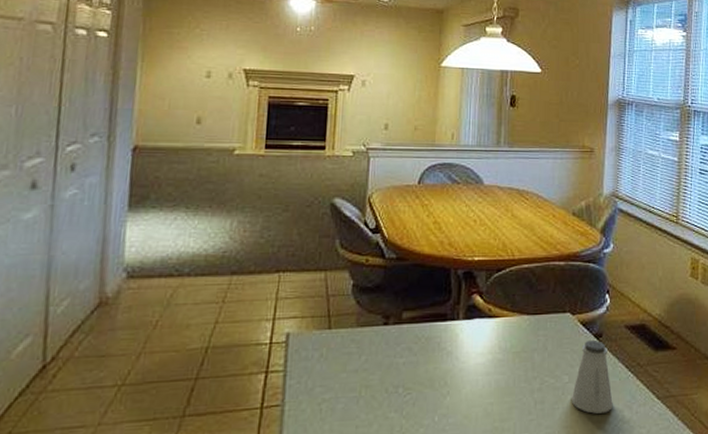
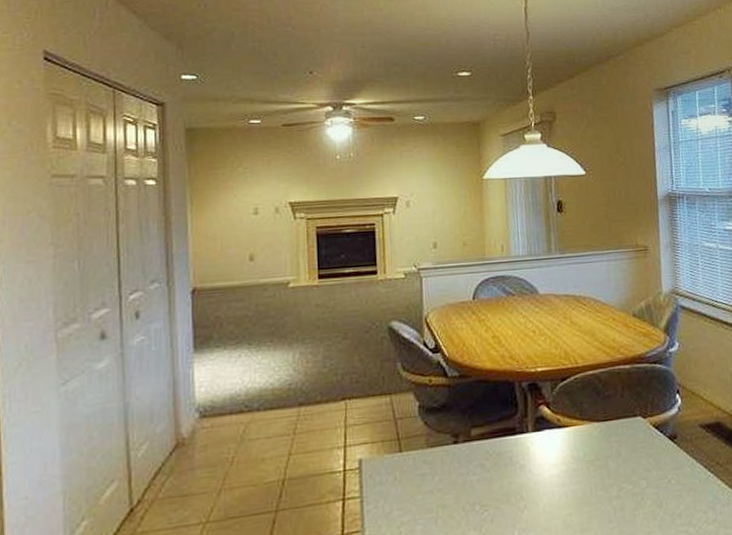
saltshaker: present [571,339,613,414] -> none [651,441,696,517]

